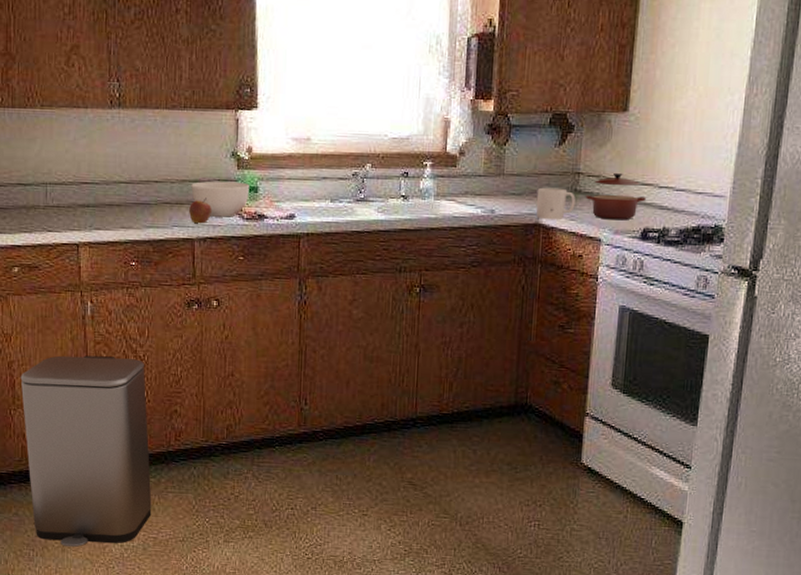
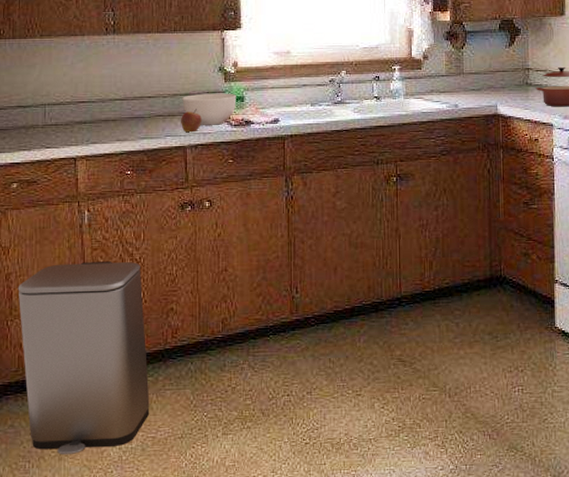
mug: present [536,187,575,221] -> none [493,82,528,111]

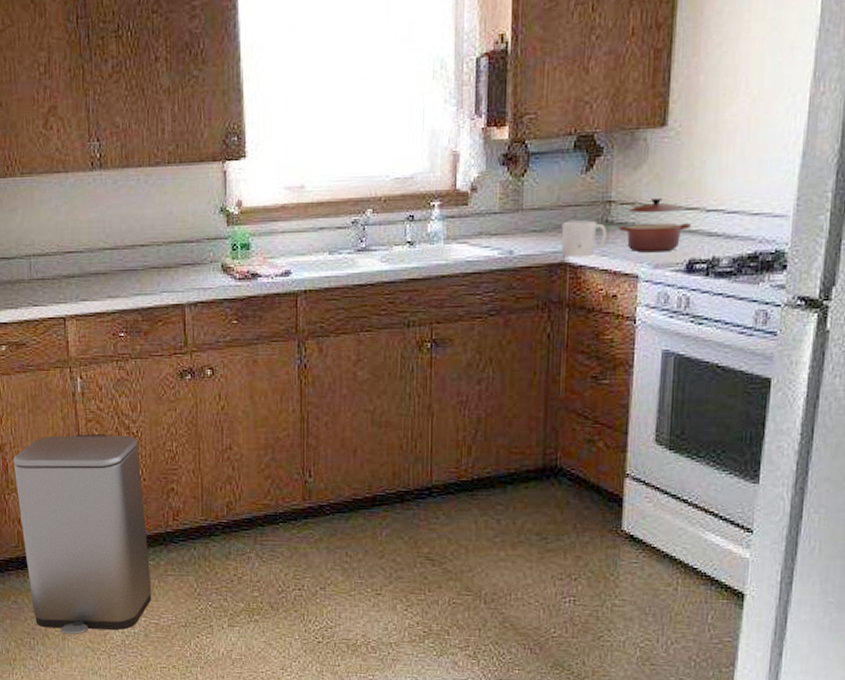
fruit: present [181,109,203,133] -> none [178,259,203,288]
bowl: present [182,93,236,125] -> none [179,239,241,279]
mug: none [493,82,528,111] -> present [561,220,607,258]

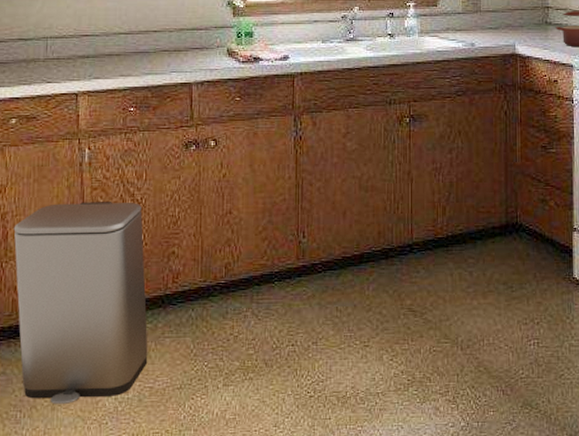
mug: present [561,220,607,258] -> none [511,21,547,50]

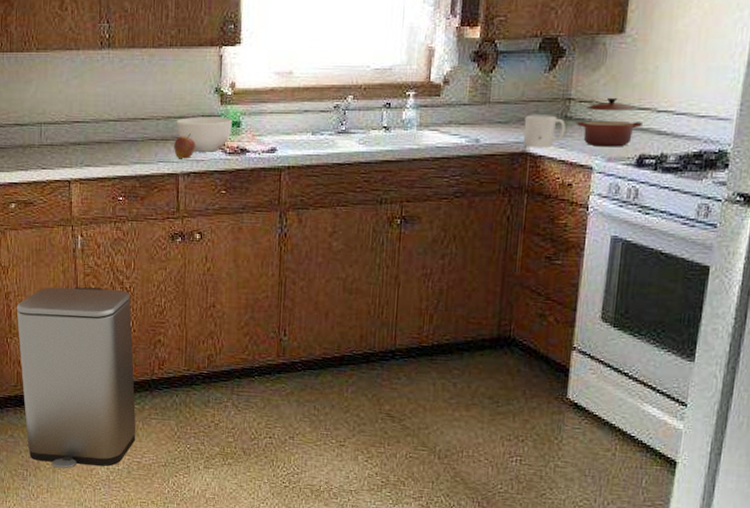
fruit: none [187,44,210,69] -> present [174,133,196,159]
bowl: none [189,28,245,61] -> present [176,117,232,152]
mug: none [511,21,547,50] -> present [523,115,566,149]

